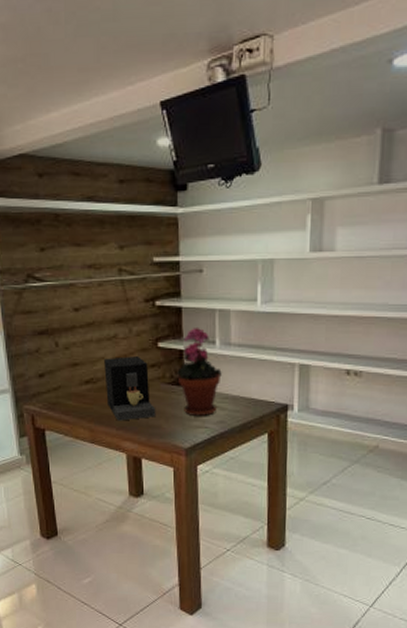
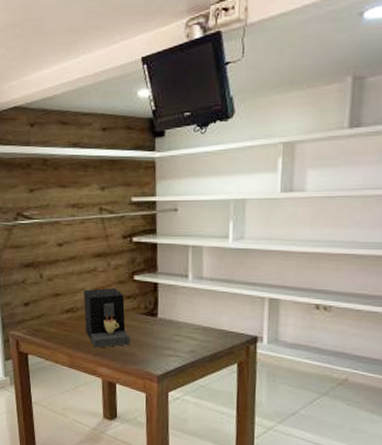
potted plant: present [176,326,222,416] -> none [150,261,194,345]

